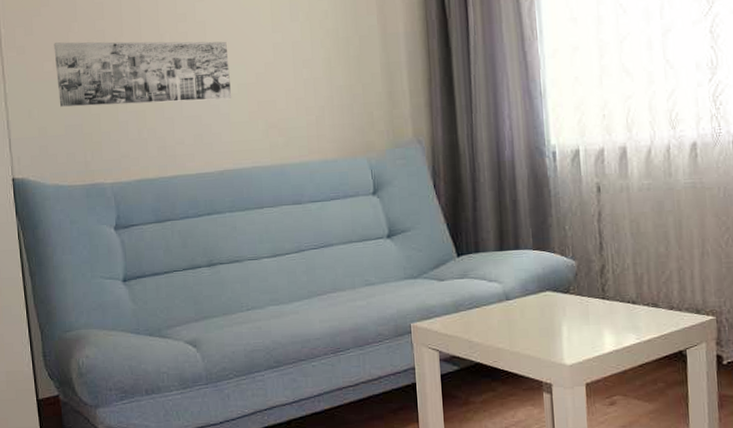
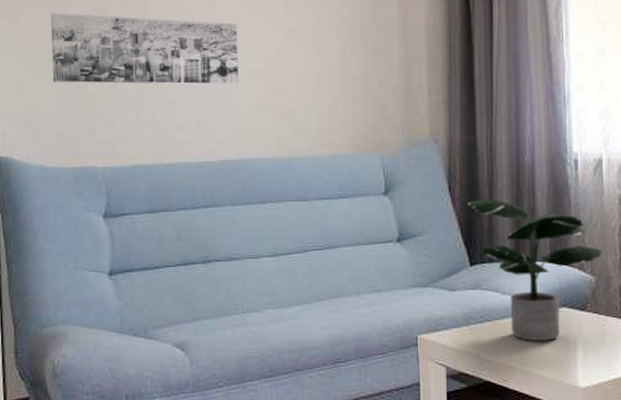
potted plant: none [452,193,583,324] -> present [467,199,603,341]

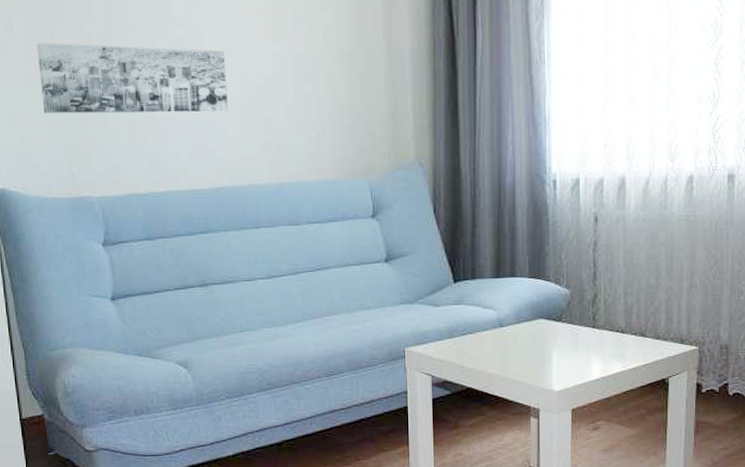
potted plant: present [467,199,603,341] -> none [451,219,578,350]

